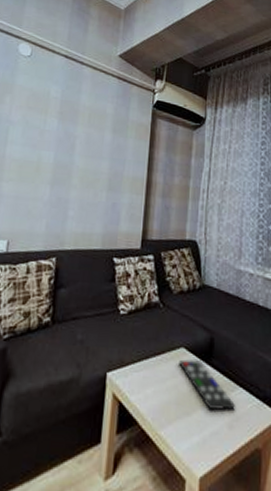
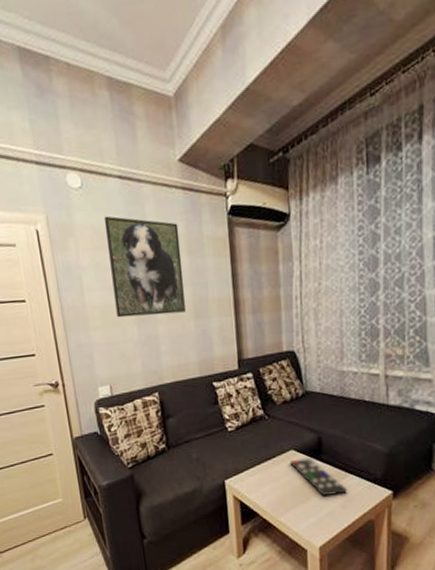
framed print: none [33,84,108,183] -> present [103,216,186,318]

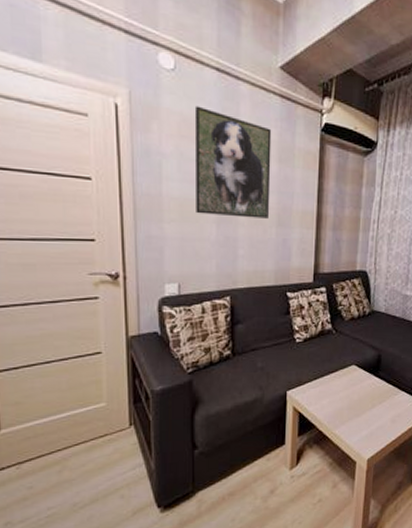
remote control: present [290,458,348,496] -> none [350,374,399,411]

